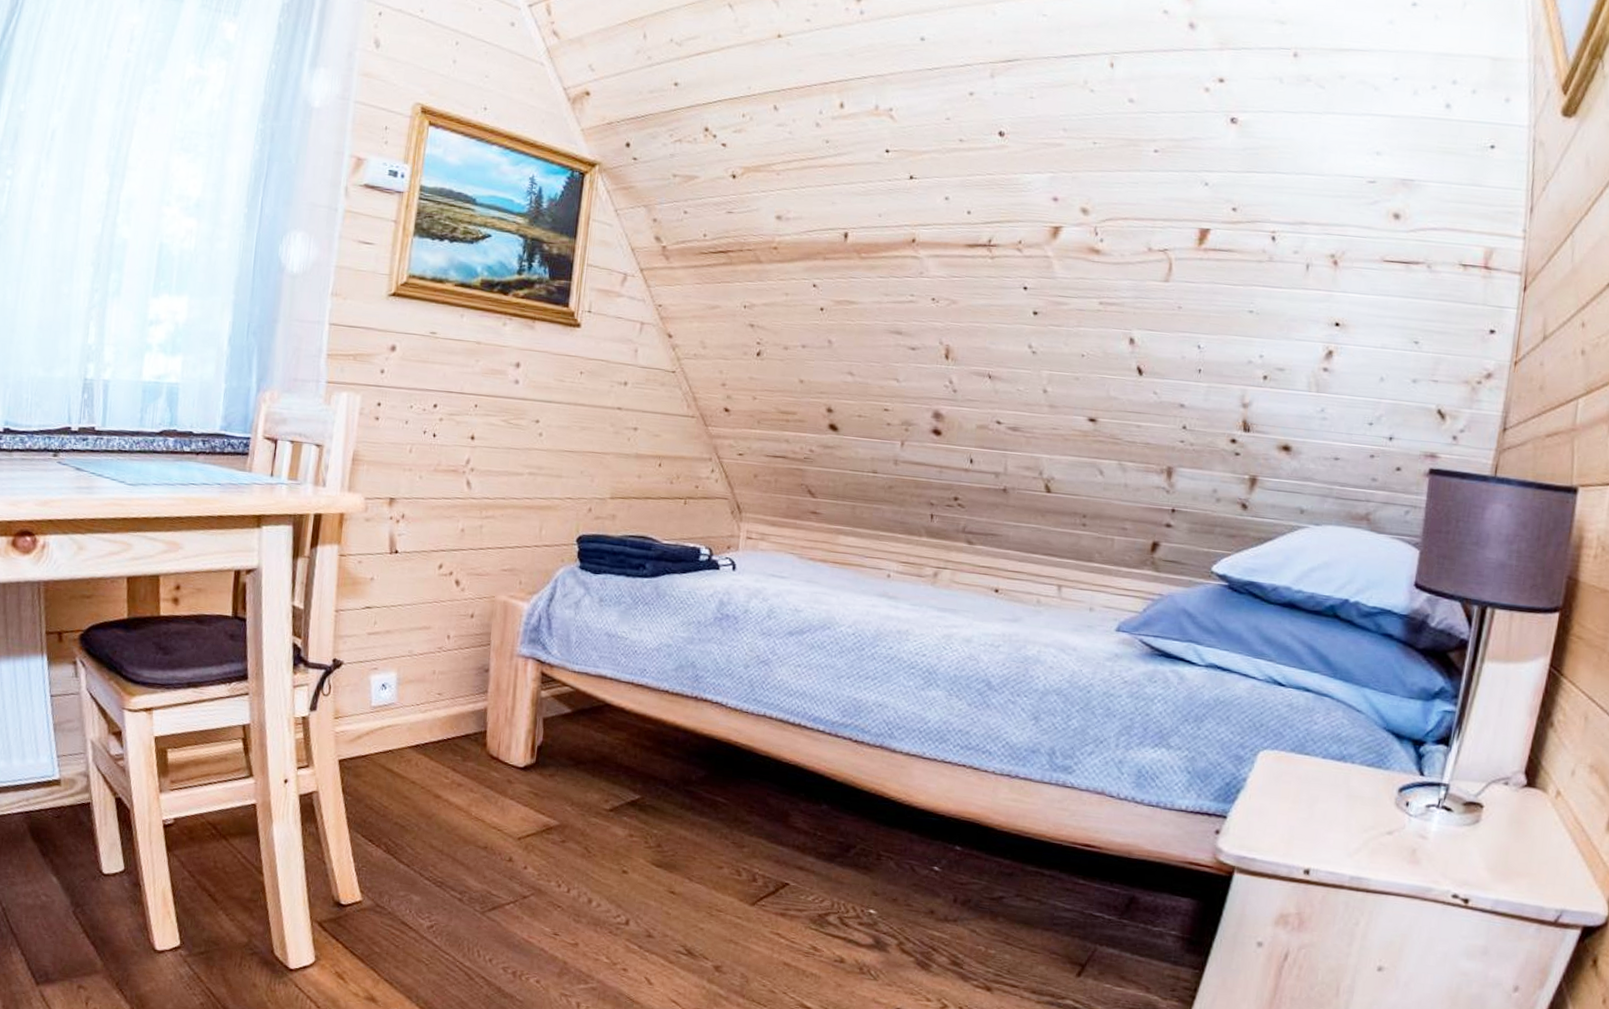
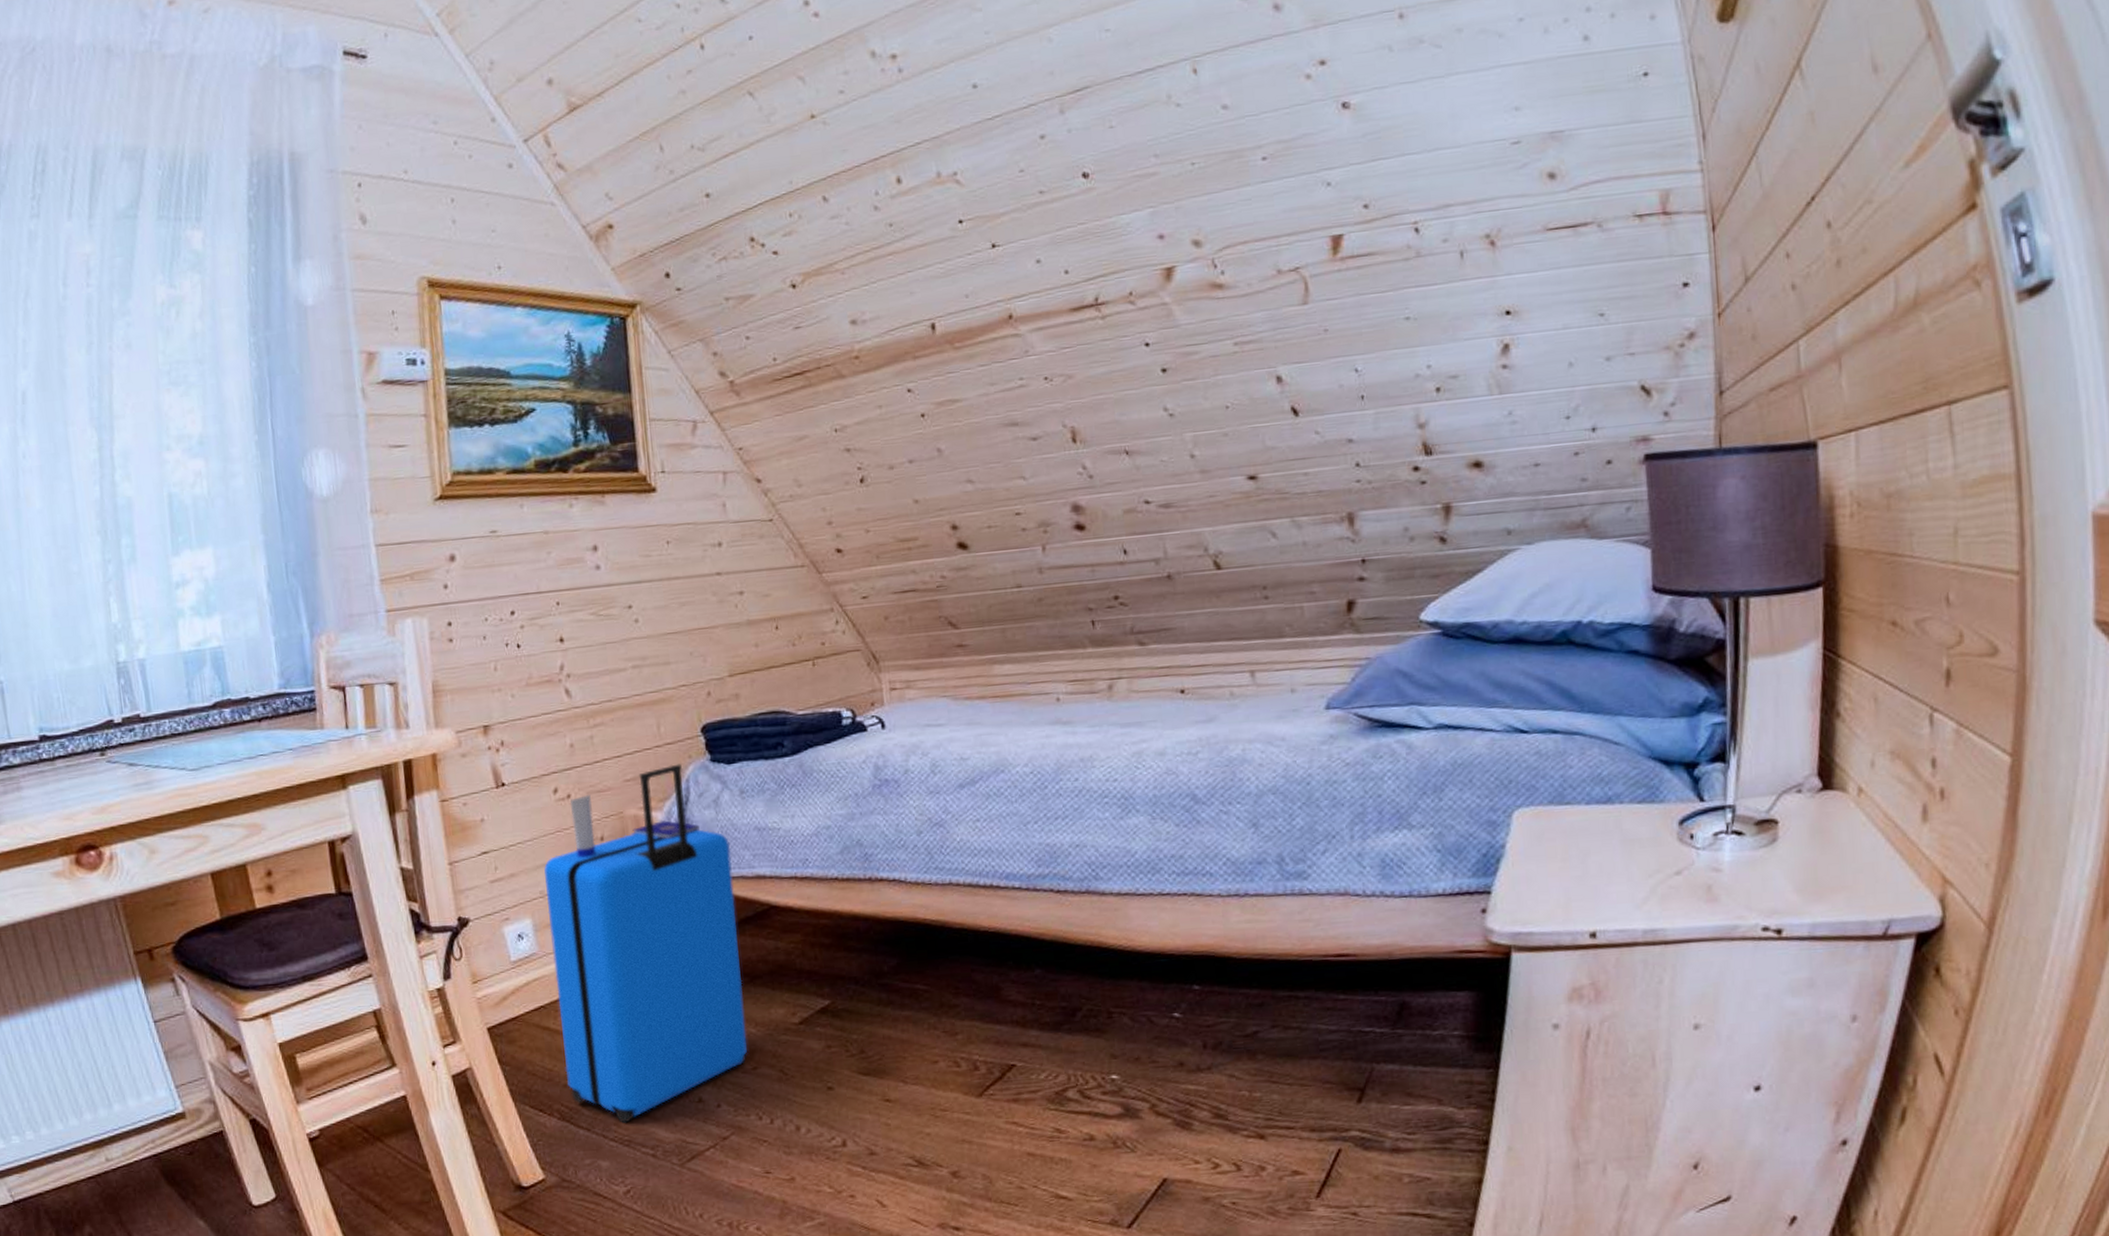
suitcase: none [398,564,582,867] -> present [544,763,748,1123]

